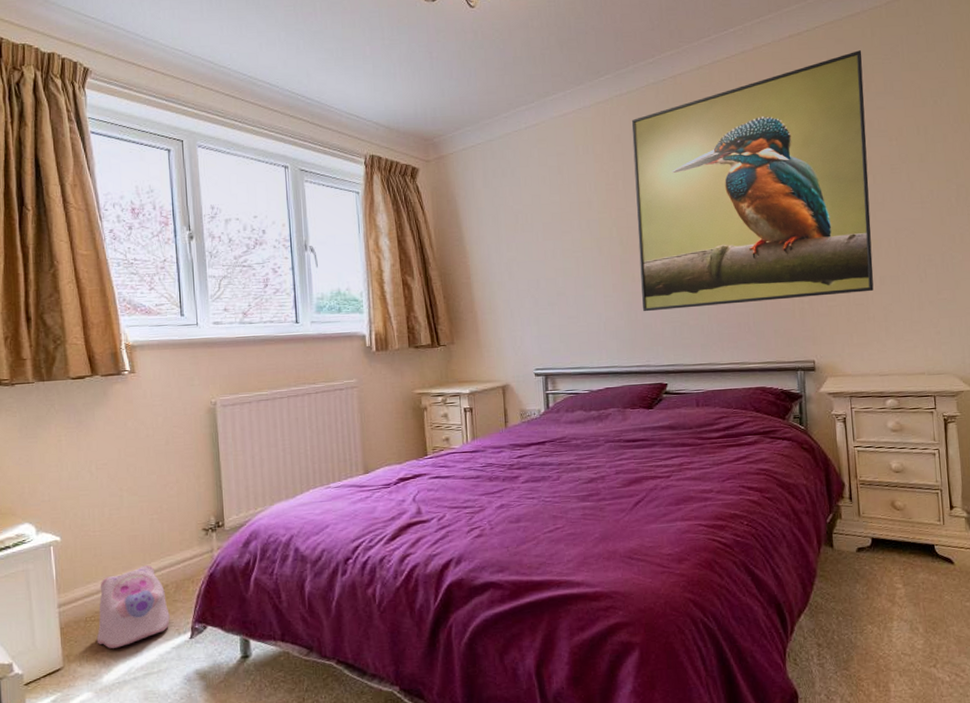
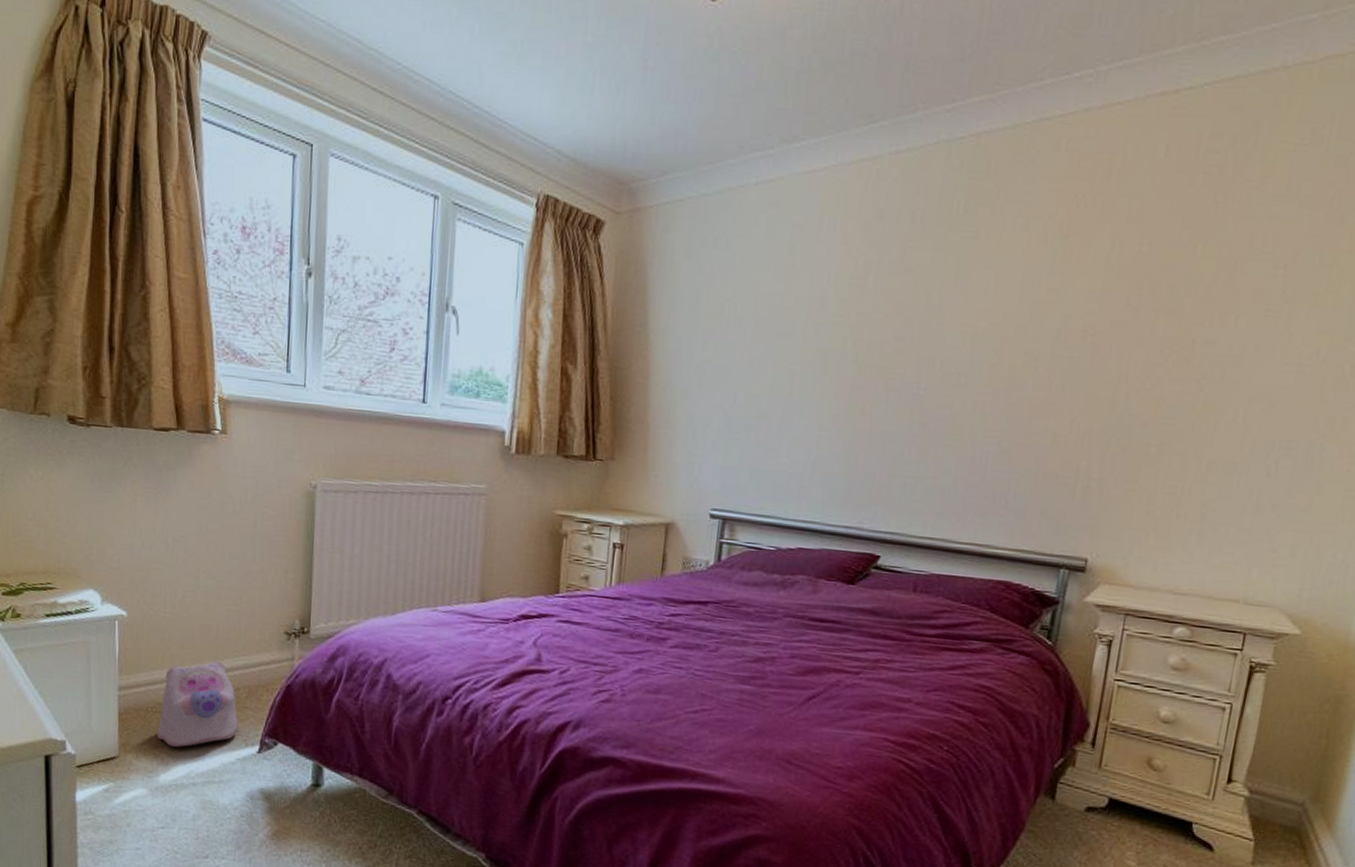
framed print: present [631,50,874,312] -> none [867,127,1267,479]

